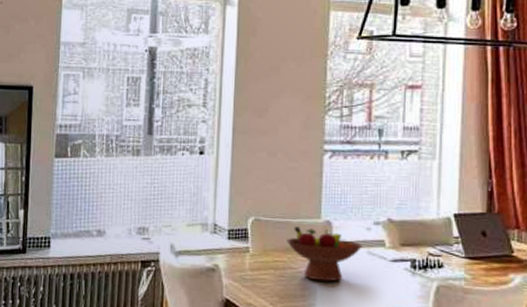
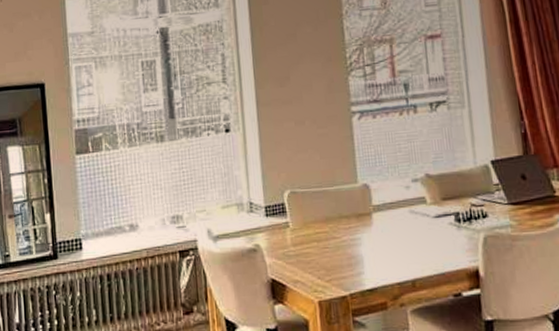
fruit bowl: present [287,226,363,282] -> none [326,193,404,248]

